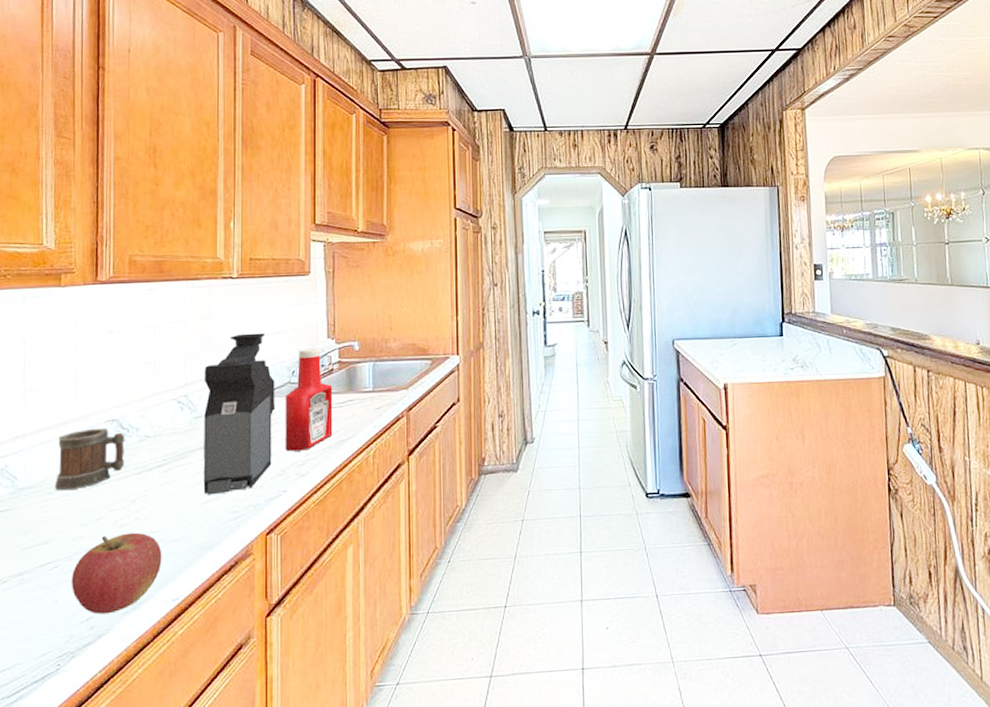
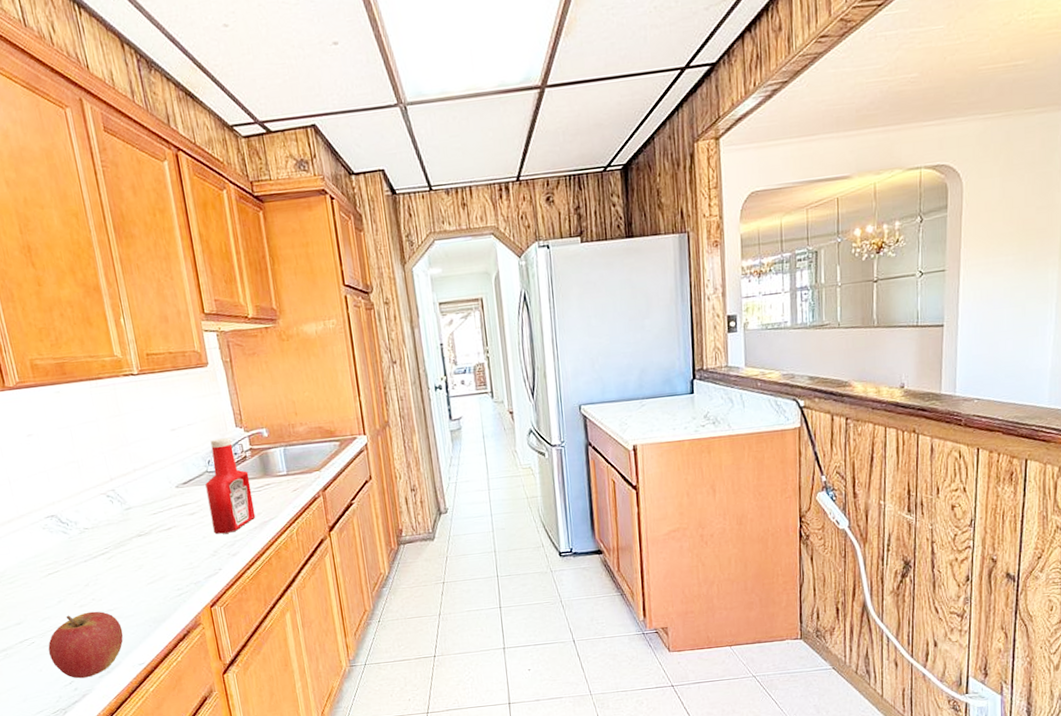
mug: present [55,427,125,490] -> none [7,523,71,579]
coffee maker: present [203,333,276,495] -> none [125,426,204,577]

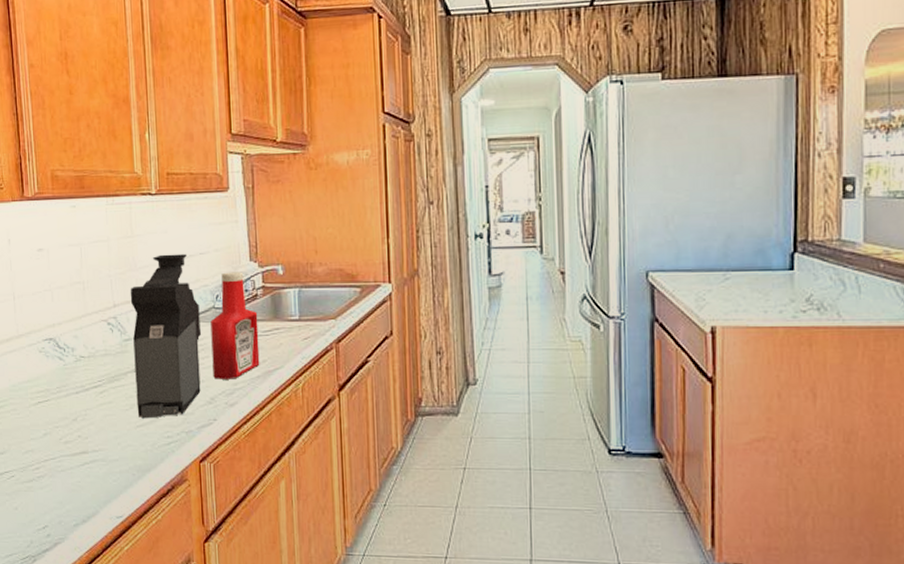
apple: present [48,611,124,679] -> none [26,450,105,524]
coffee maker: none [125,426,204,577] -> present [130,254,202,419]

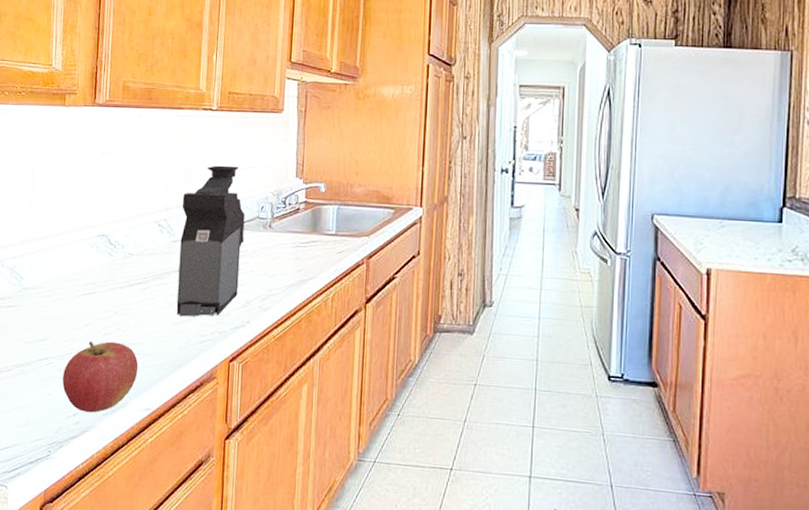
apple: none [26,450,105,524] -> present [62,341,139,413]
ketchup bottle: present [210,272,260,379] -> none [251,186,298,286]

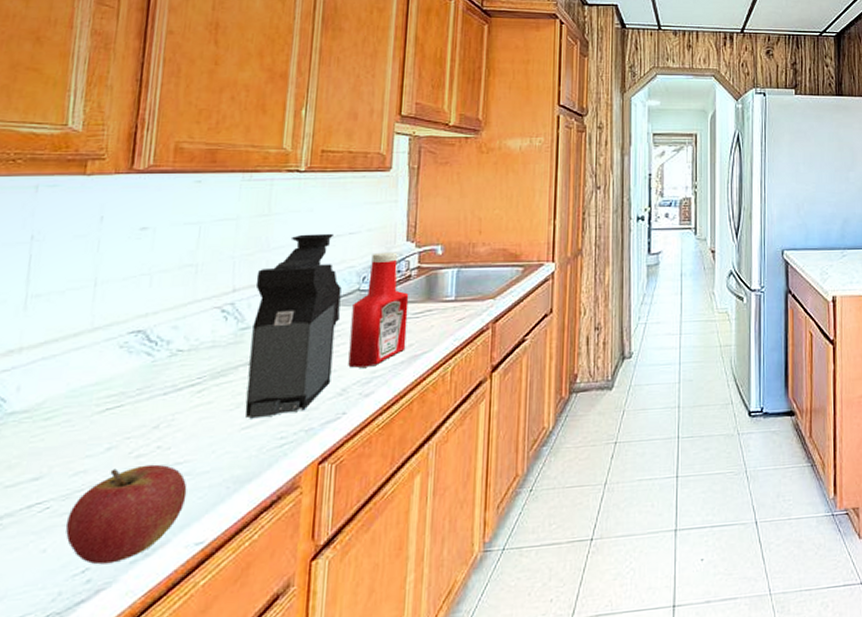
ketchup bottle: none [251,186,298,286] -> present [348,252,409,368]

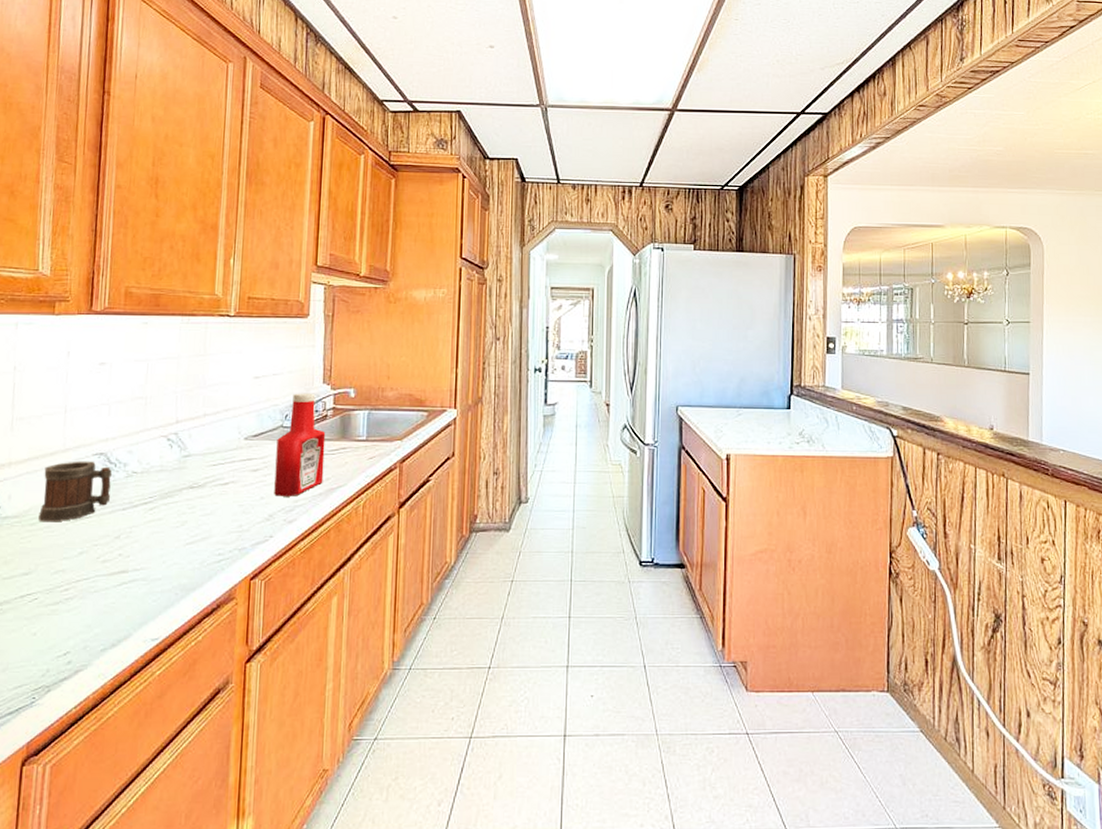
mug: none [55,340,152,415] -> present [39,461,112,522]
apple: present [65,464,187,565] -> none [50,569,144,650]
coffee maker: present [245,233,342,419] -> none [189,373,267,536]

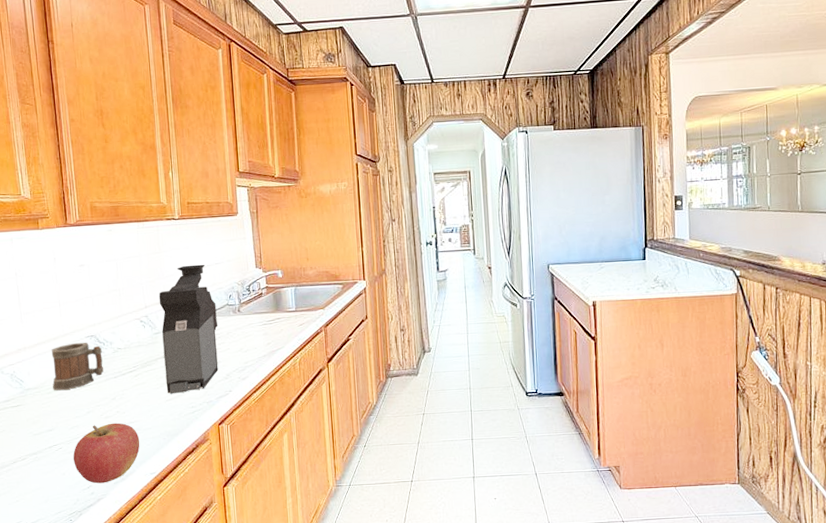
apple: none [50,569,144,650] -> present [73,422,140,484]
coffee maker: none [189,373,267,536] -> present [158,264,219,394]
ketchup bottle: present [274,393,326,497] -> none [225,276,266,360]

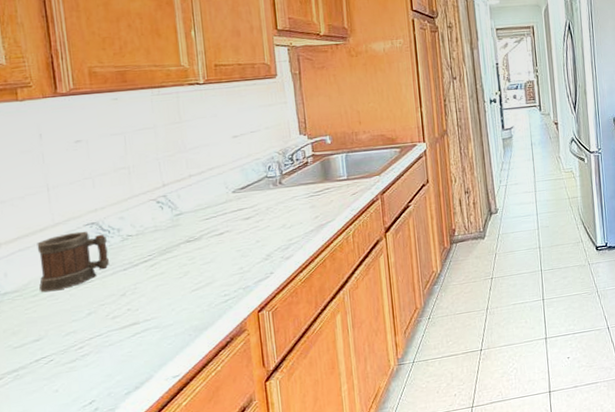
apple: present [73,422,140,484] -> none [68,322,159,398]
coffee maker: present [158,264,219,394] -> none [180,133,257,283]

